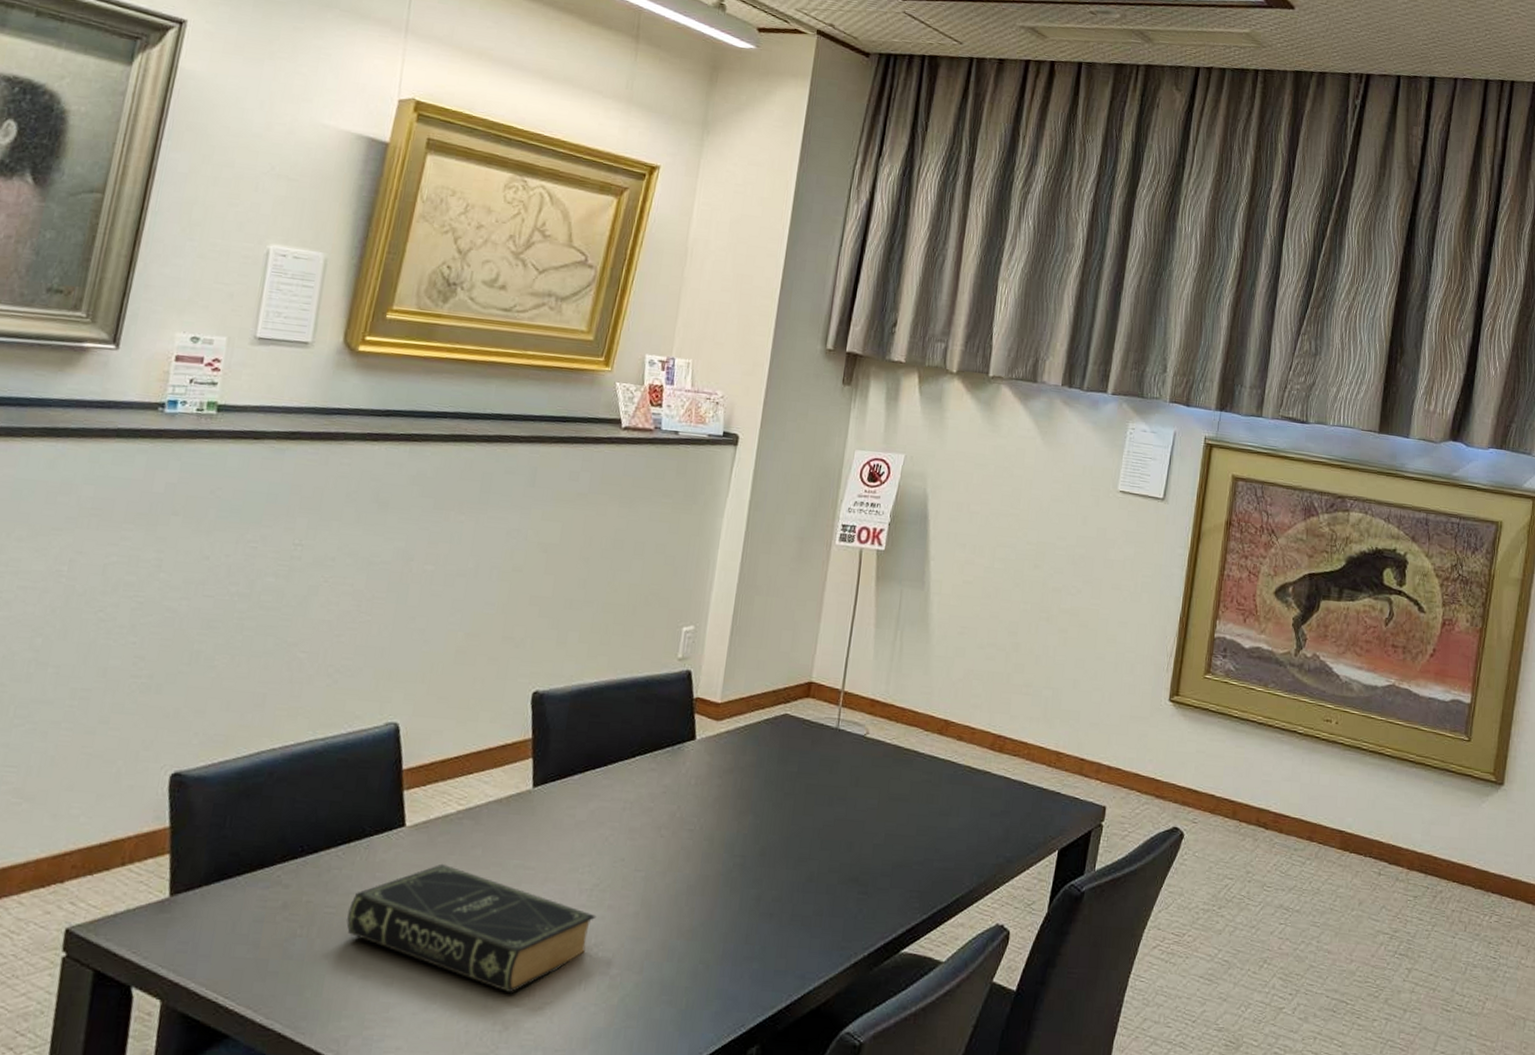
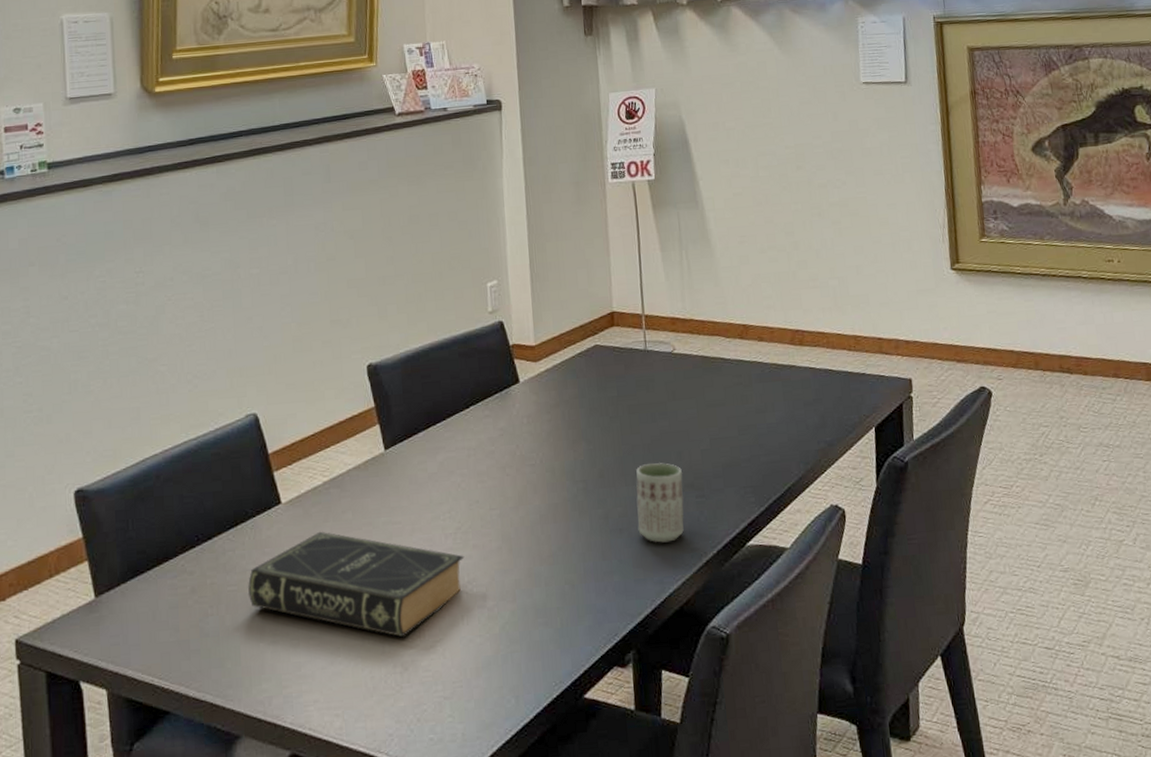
cup: none [789,849,850,936] -> present [636,463,684,543]

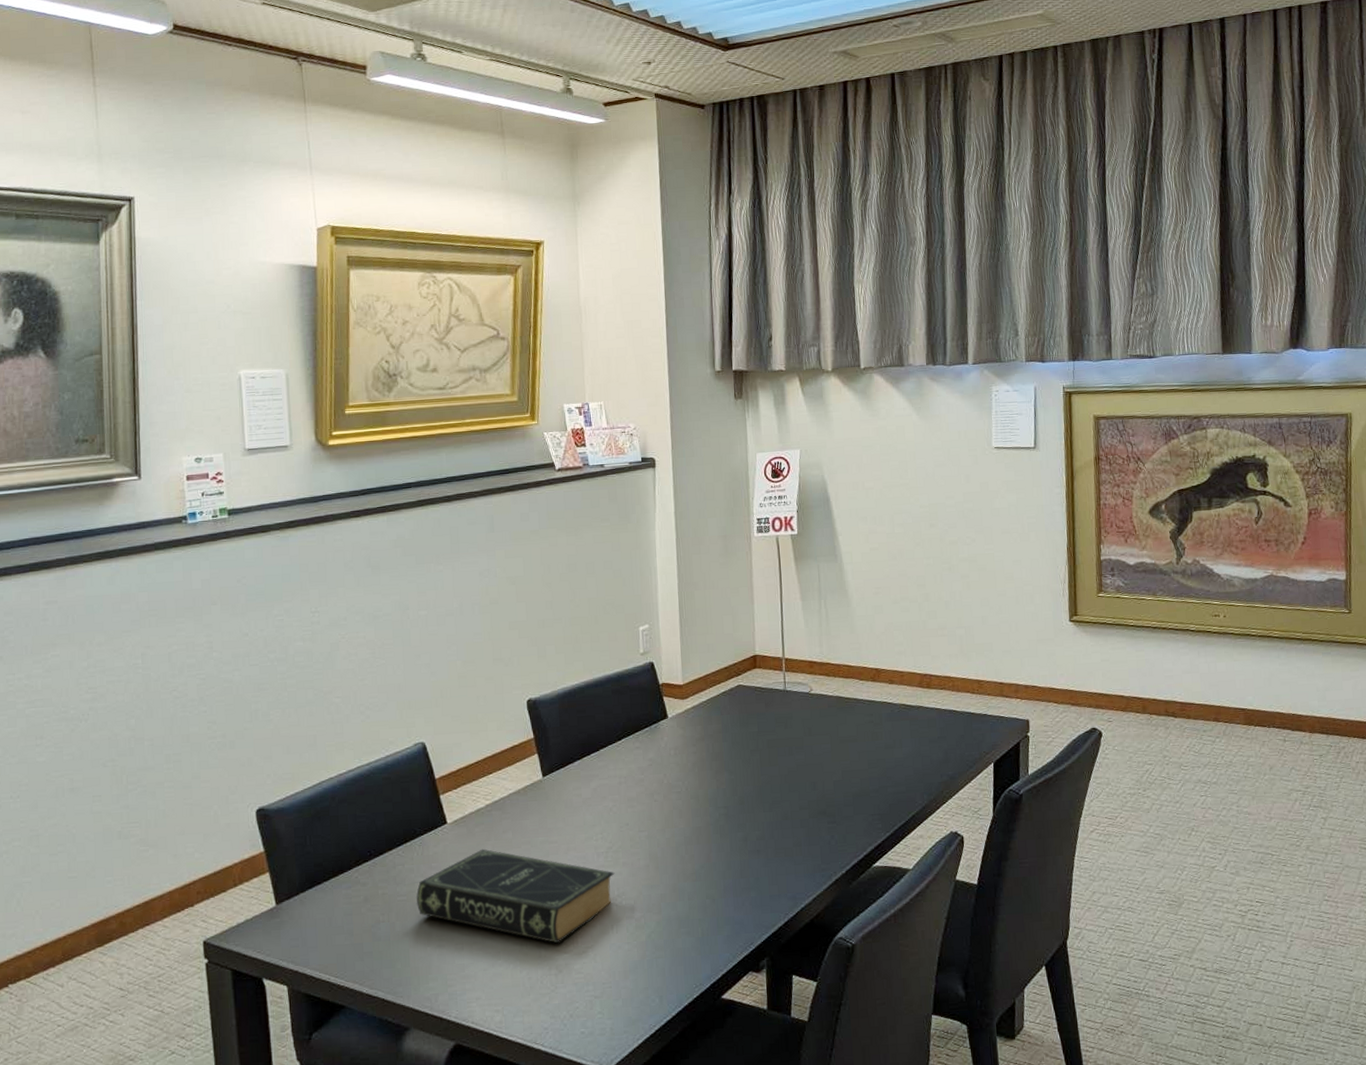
cup: present [636,463,684,543] -> none [773,792,817,863]

